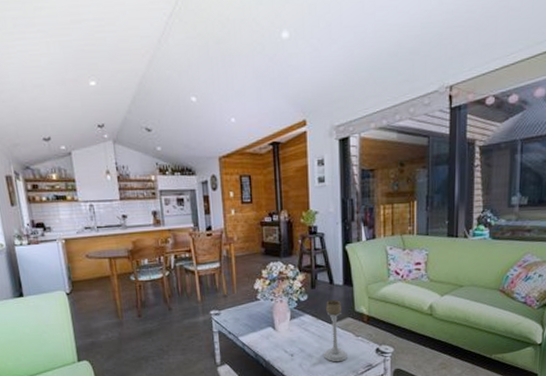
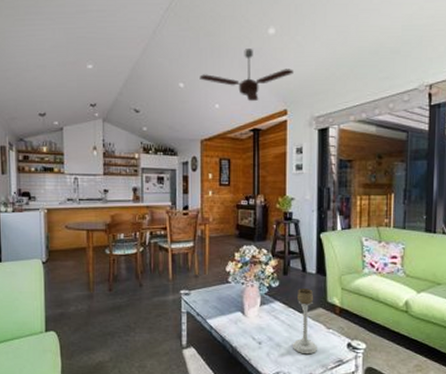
ceiling fan: none [212,55,311,114] -> present [199,49,294,102]

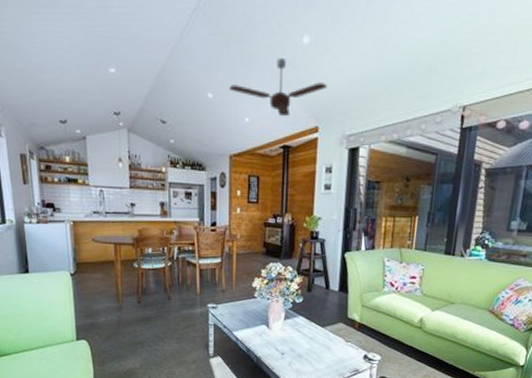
candle holder: present [293,289,318,355] -> none [313,305,337,365]

